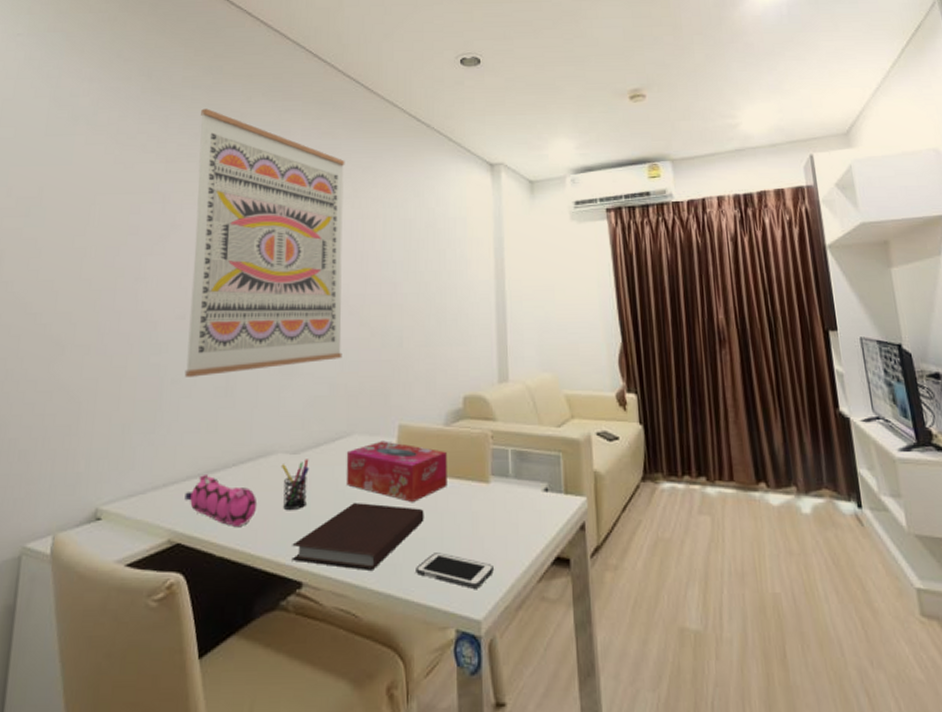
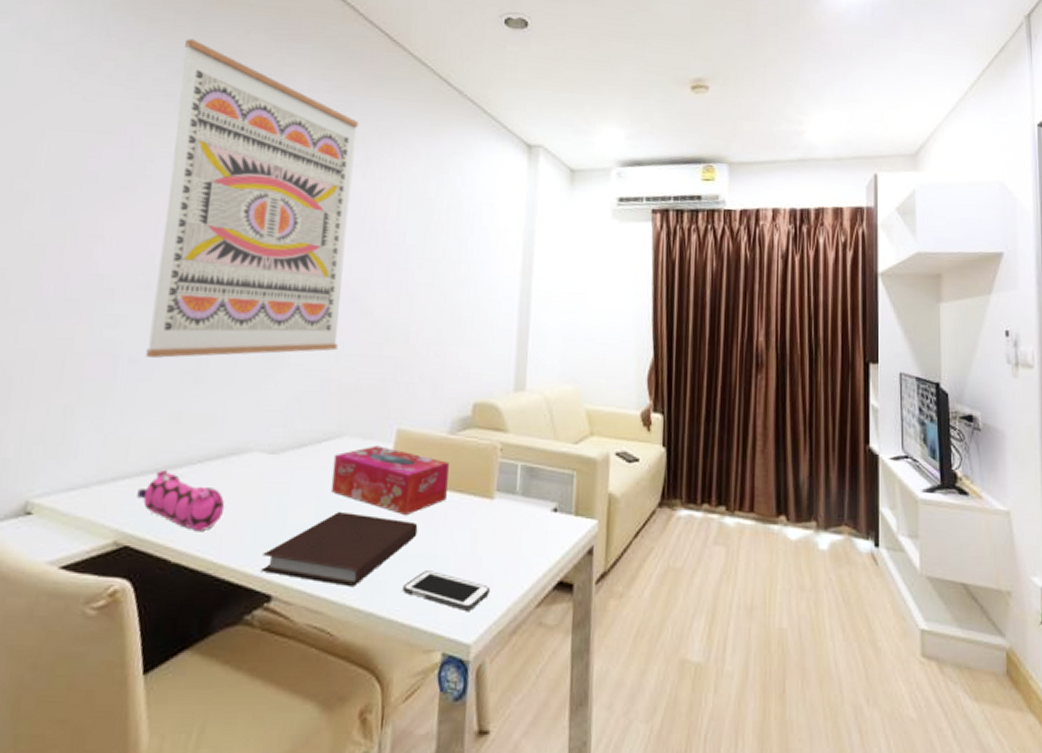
pen holder: present [280,459,309,510] -> none [255,460,290,515]

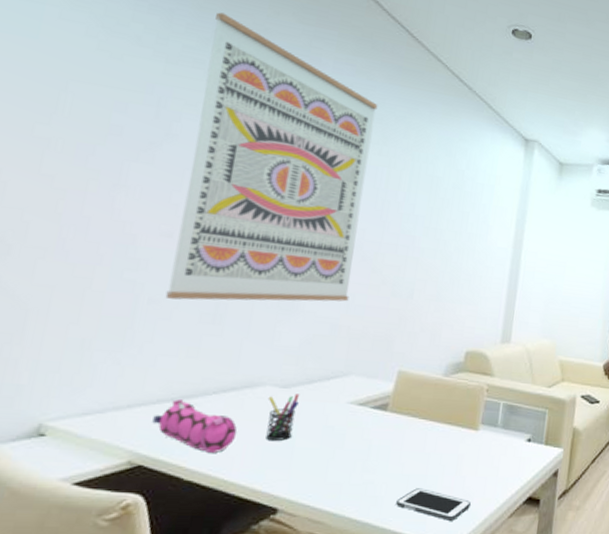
pen holder: none [255,460,290,515] -> present [265,394,300,441]
notebook: present [261,511,418,586] -> none [269,438,412,501]
tissue box: present [330,445,449,515] -> none [336,383,442,442]

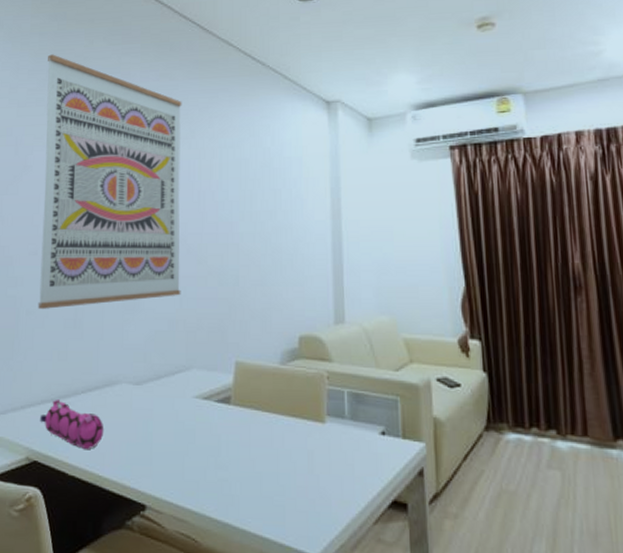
pen holder: present [265,394,300,441] -> none [125,390,151,437]
cell phone: present [396,488,471,521] -> none [252,487,329,525]

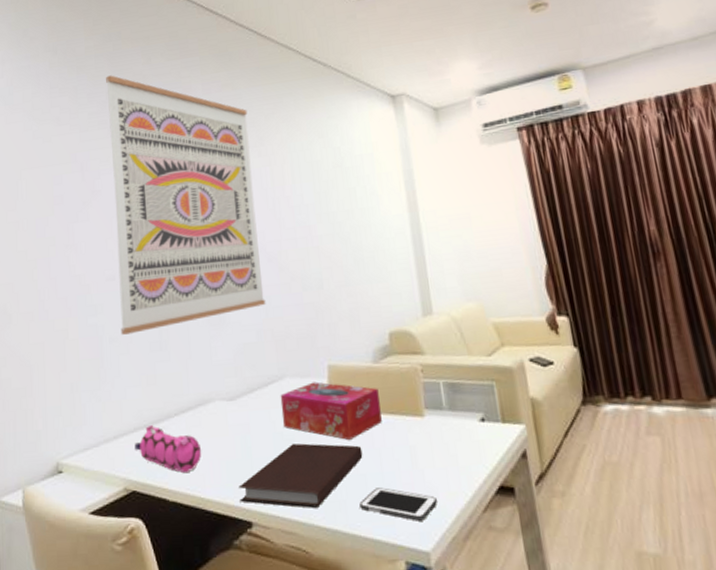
notebook: none [136,433,261,499] -> present [238,443,363,508]
tissue box: none [185,376,283,437] -> present [280,381,382,440]
cell phone: none [252,487,329,525] -> present [359,487,437,521]

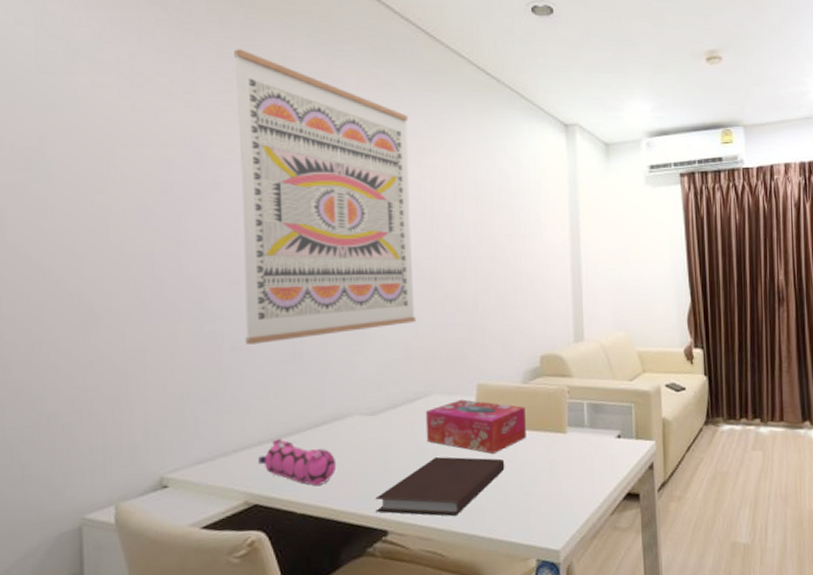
cell phone: present [359,487,437,521] -> none [498,496,571,525]

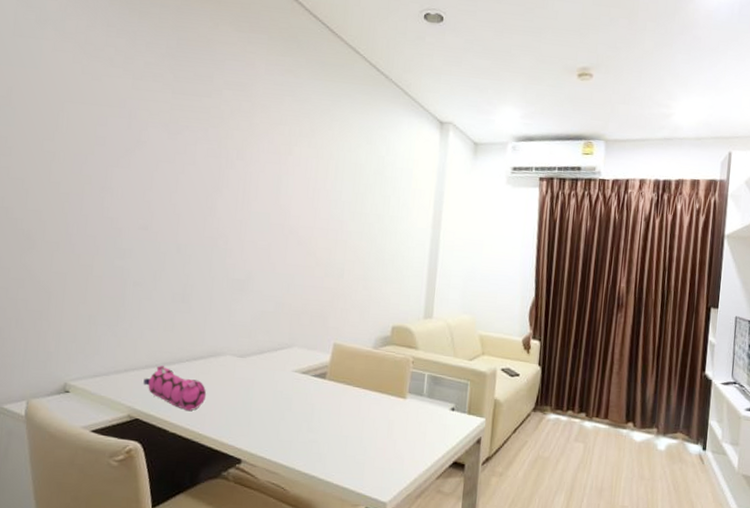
wall art: present [234,49,416,345] -> none [146,29,305,283]
notebook: present [375,456,505,516] -> none [233,401,349,456]
tissue box: present [425,399,526,454] -> none [284,355,373,407]

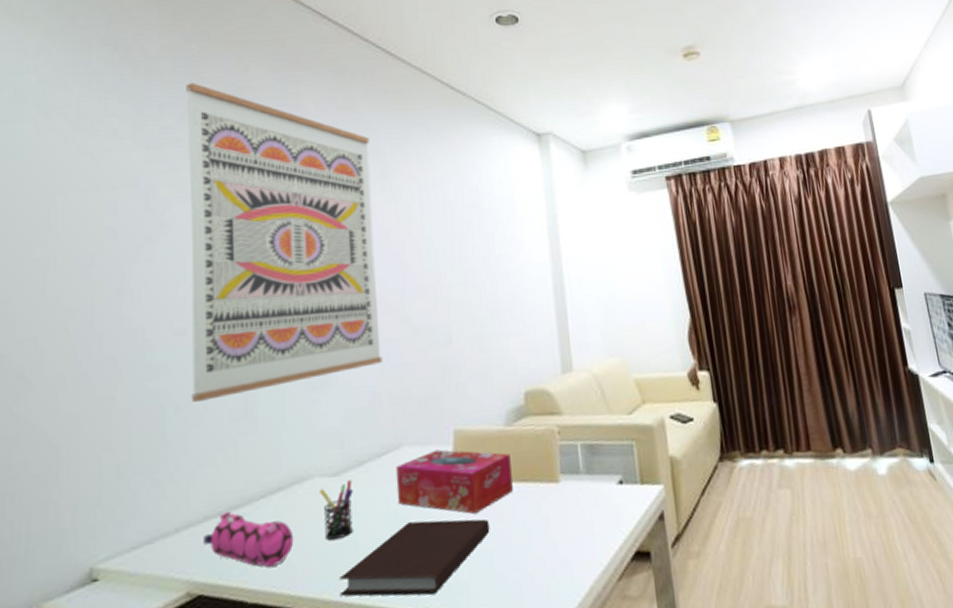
wall art: none [146,29,305,283] -> present [186,83,383,402]
pen holder: none [228,362,254,402] -> present [319,480,353,540]
notebook: none [233,401,349,456] -> present [339,518,490,597]
tissue box: none [284,355,373,407] -> present [395,449,513,514]

